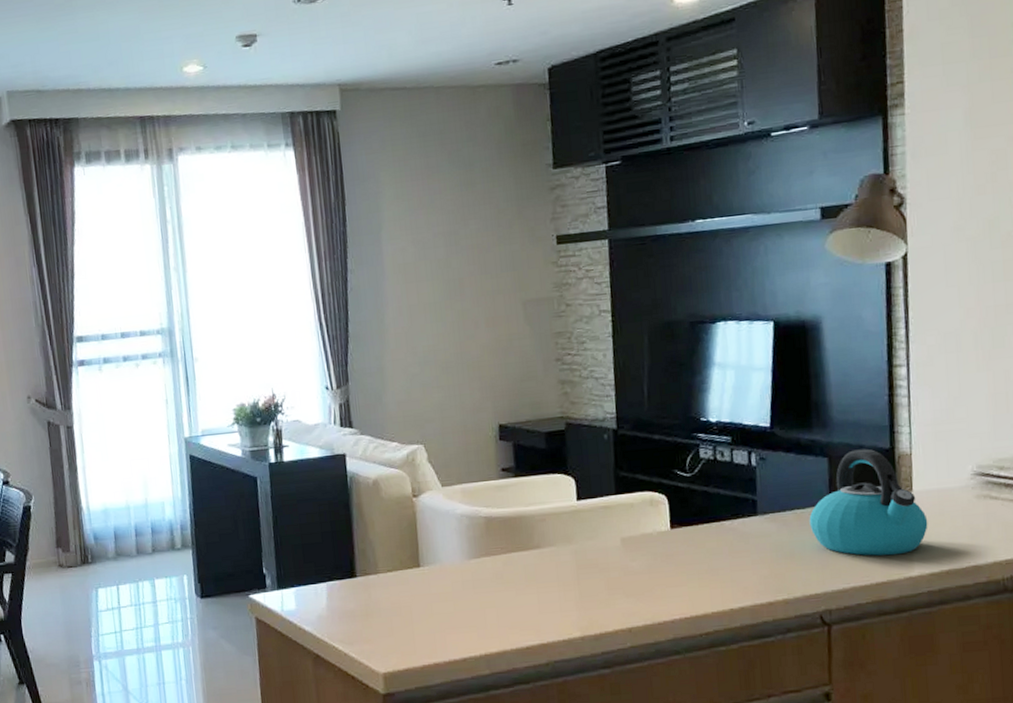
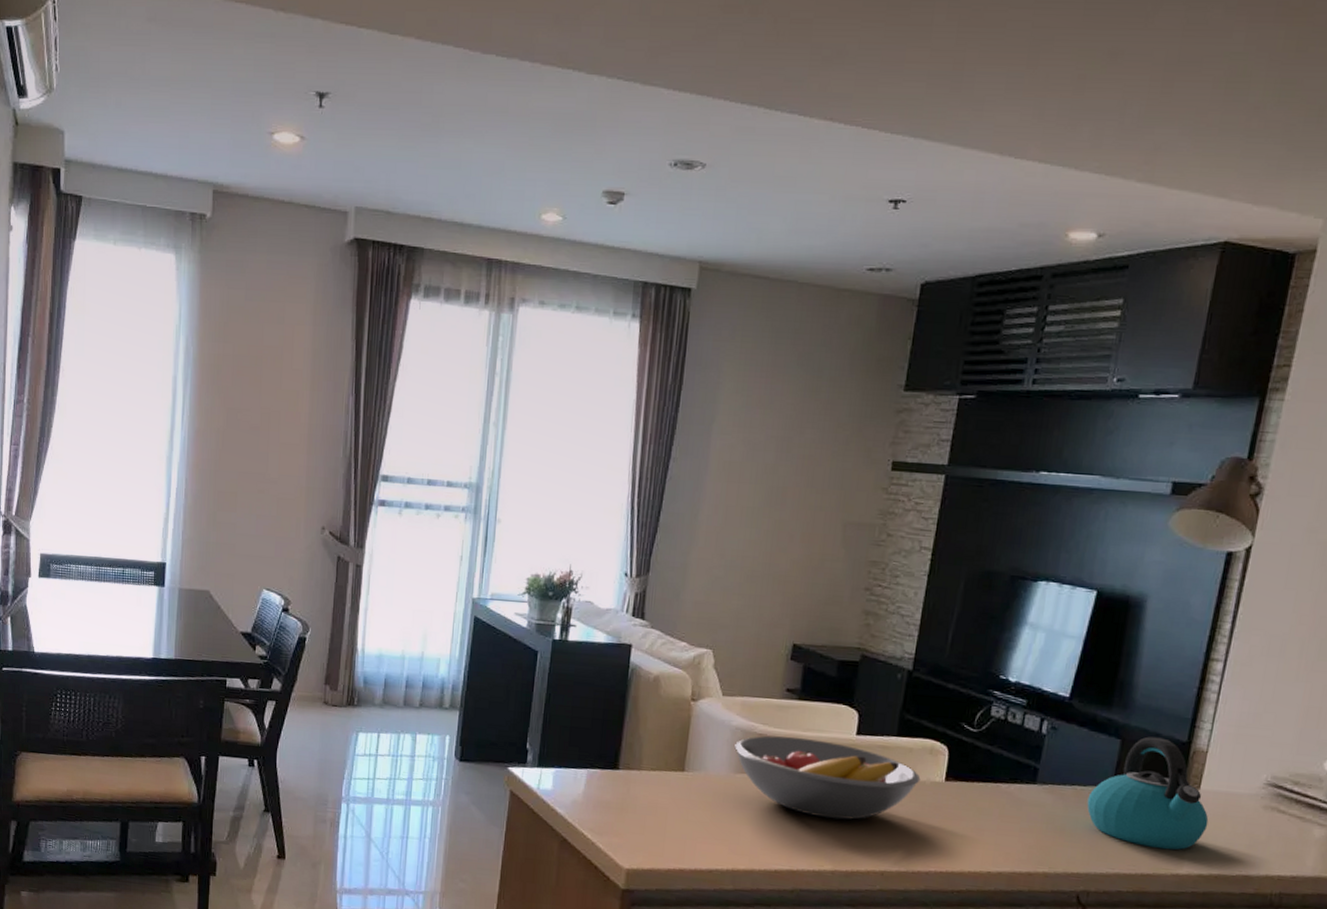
fruit bowl: none [463,512,647,587] -> present [734,736,921,820]

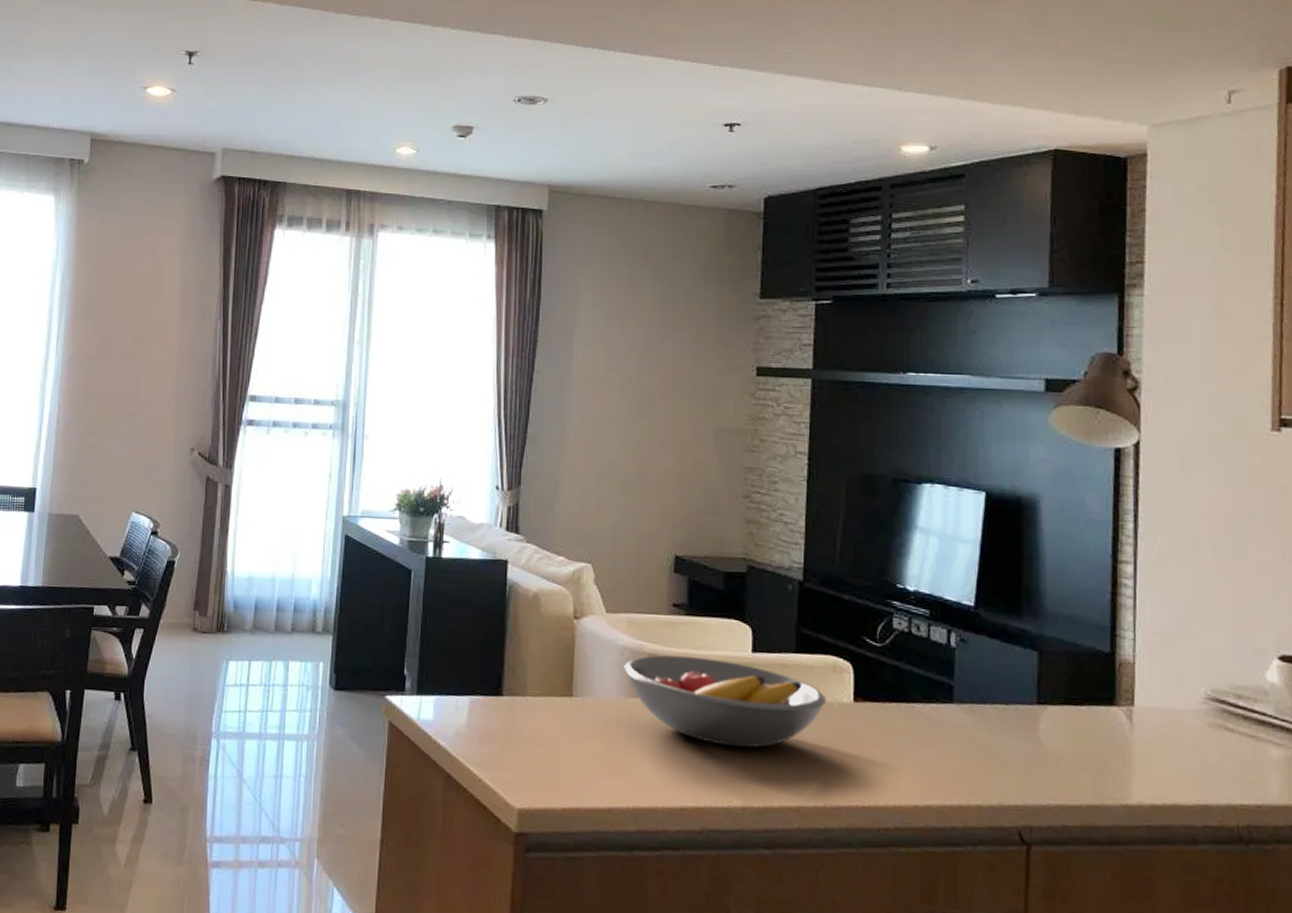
kettle: present [1087,736,1209,851] -> none [1012,647,1151,777]

